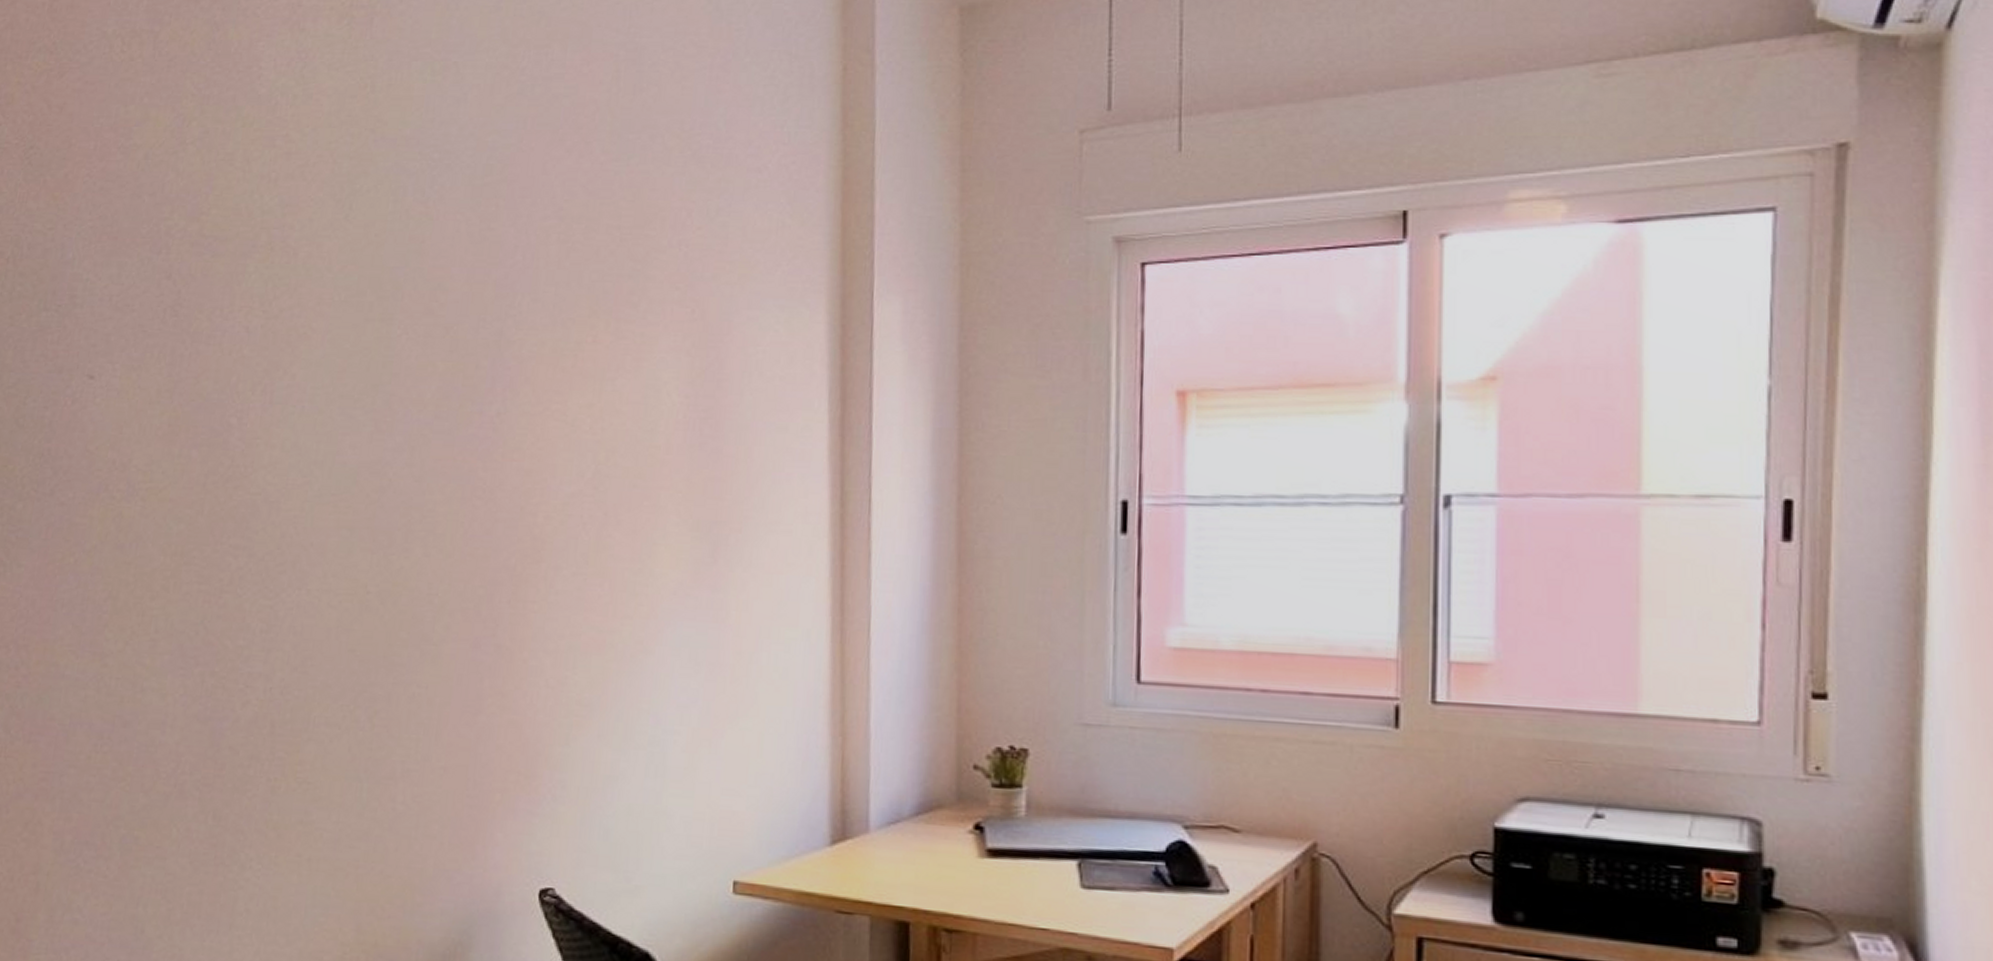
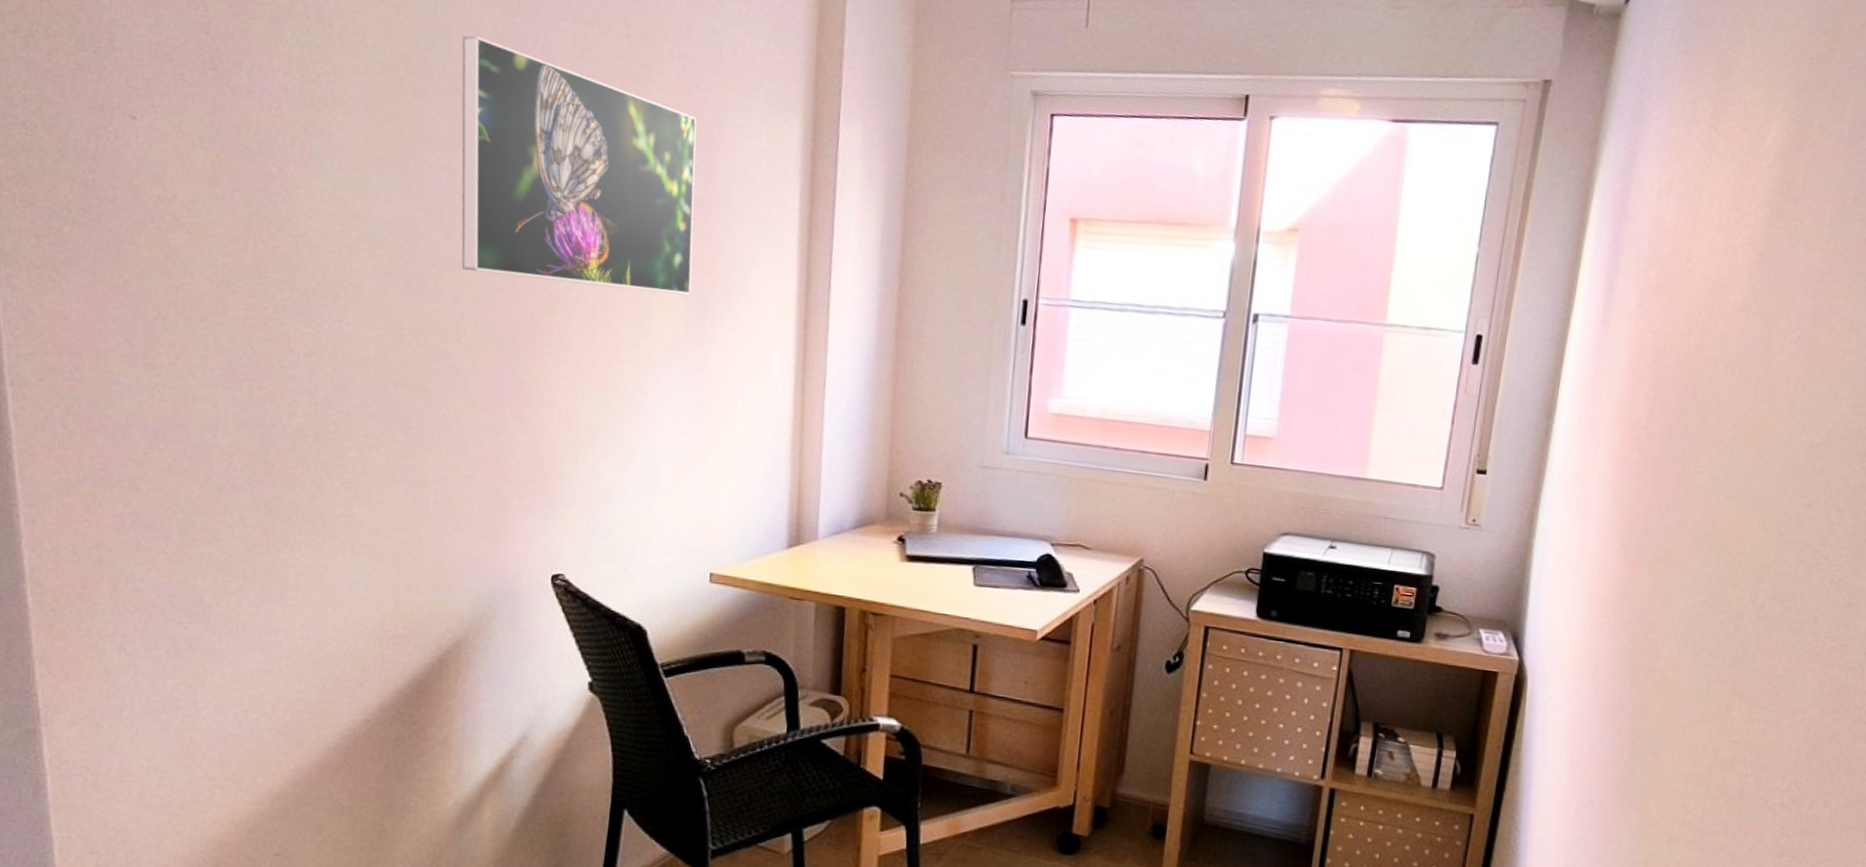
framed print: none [434,247,702,528] -> present [461,35,697,295]

